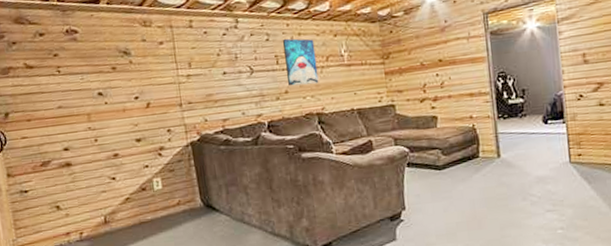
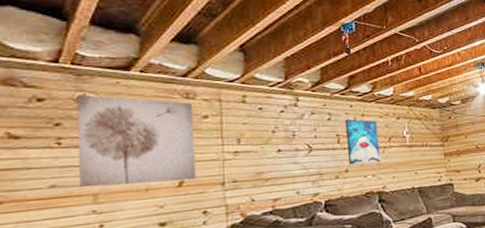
wall art: none [65,28,160,108] -> present [76,95,197,188]

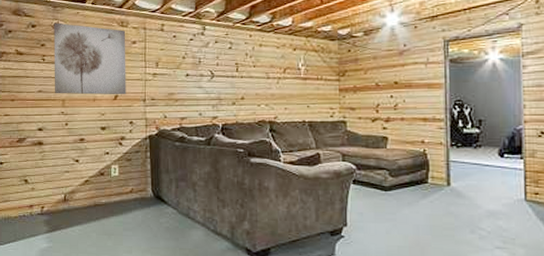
wall art: present [344,119,381,165] -> none [244,48,274,94]

